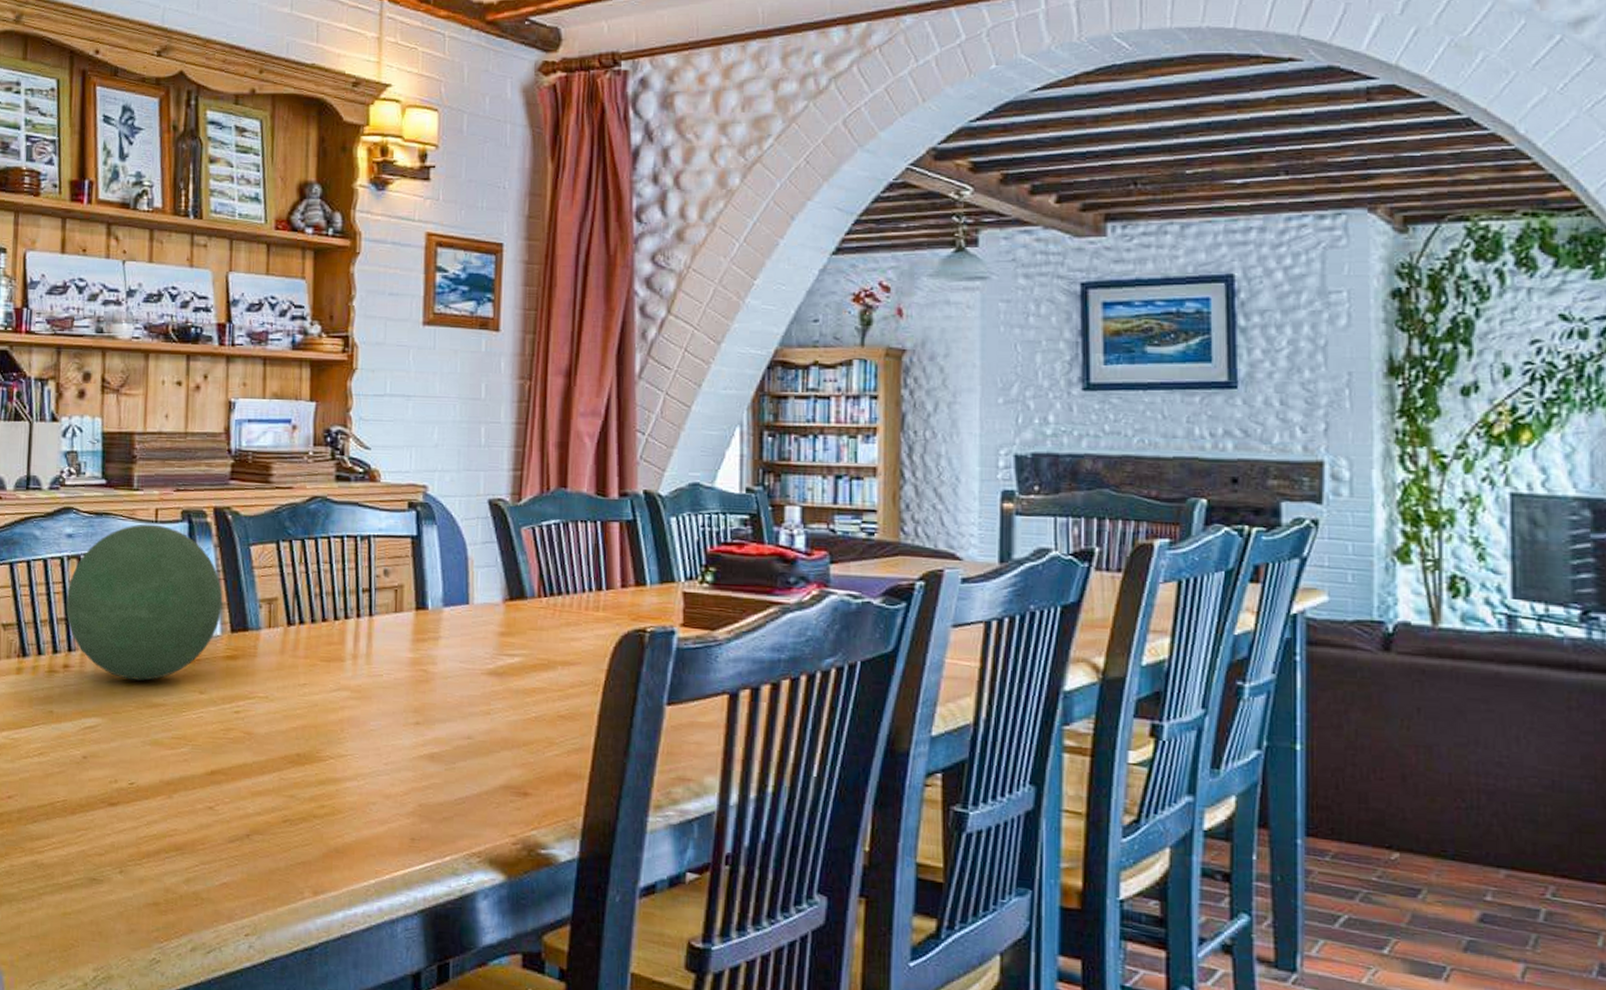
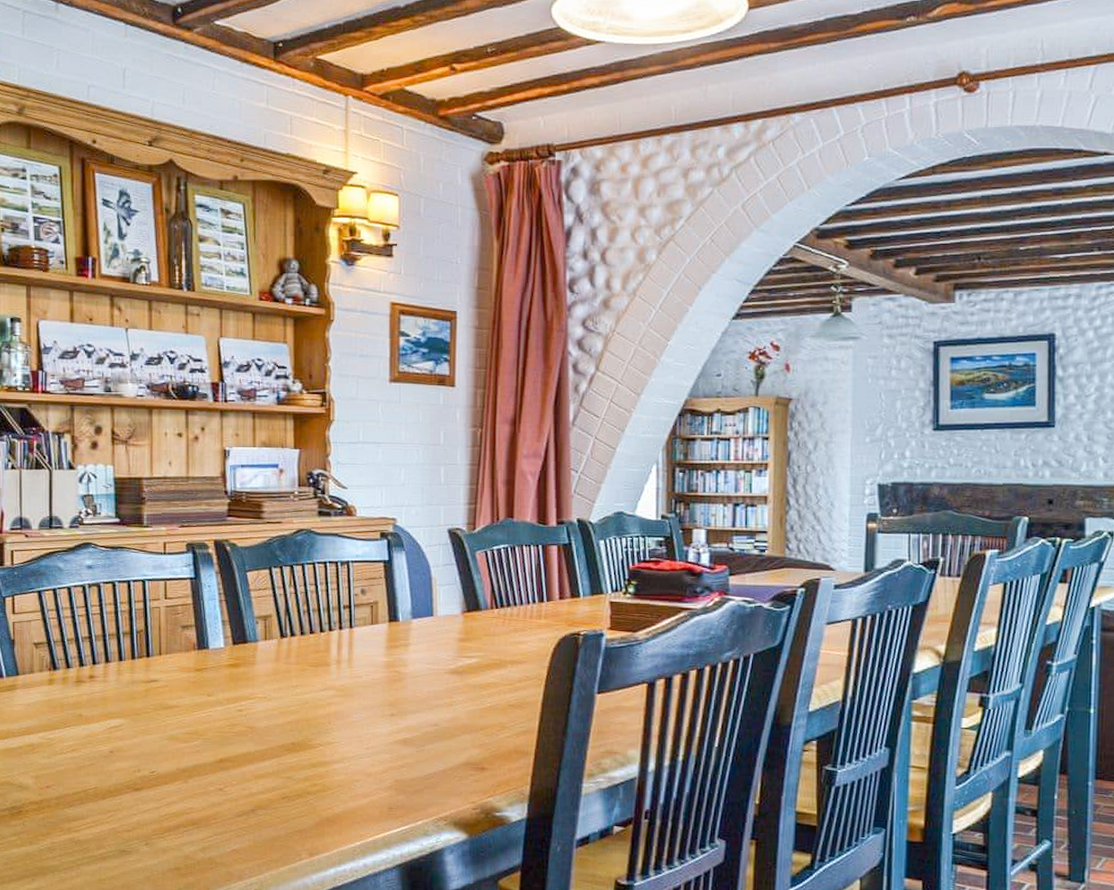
decorative orb: present [66,524,223,681] -> none [89,555,225,687]

